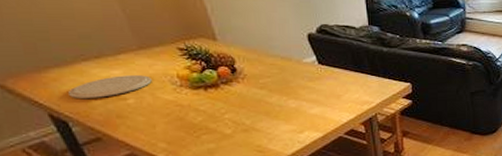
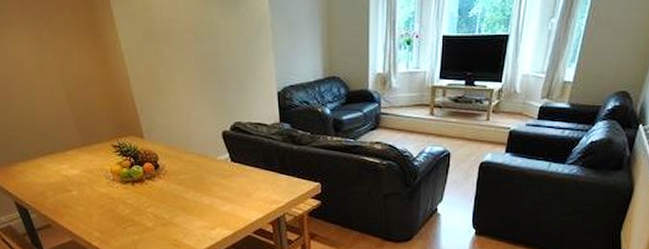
plate: present [68,75,152,98] -> none [30,170,91,189]

